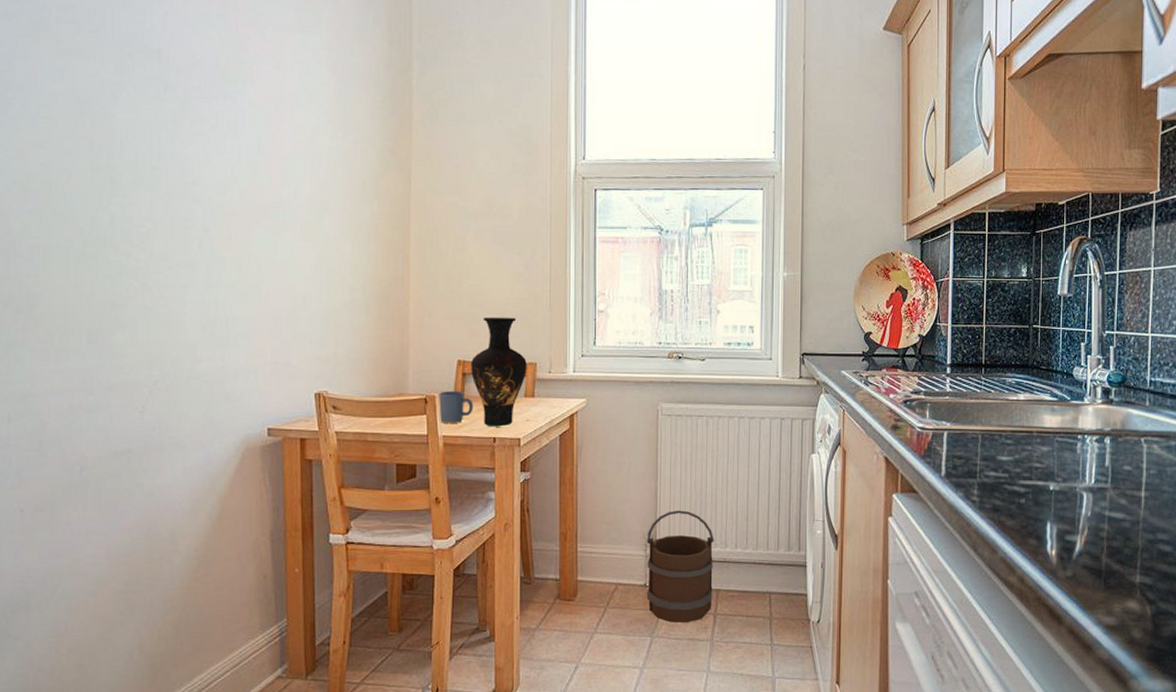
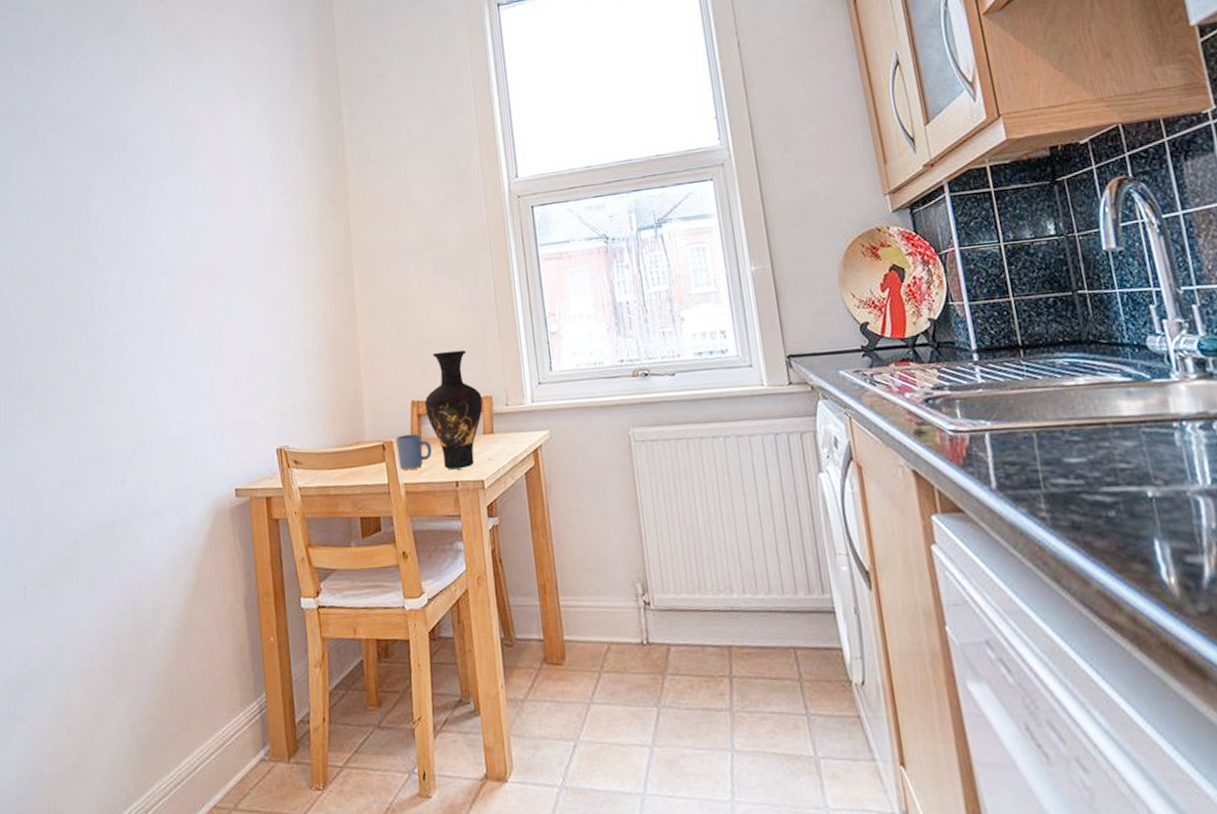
bucket: present [646,510,714,623] -> none [636,551,725,689]

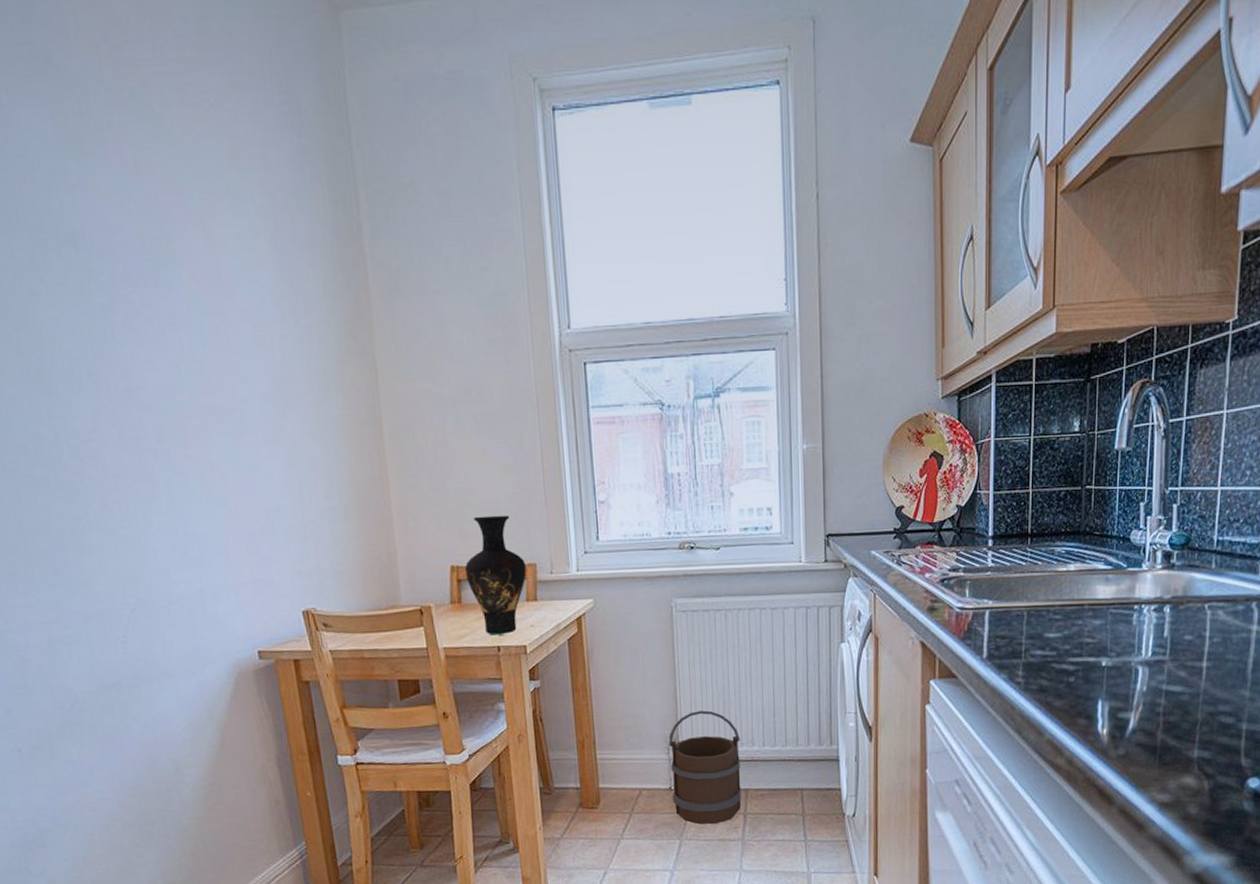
mug: present [396,433,432,470] -> none [434,599,473,635]
bucket: none [636,551,725,689] -> present [668,710,742,825]

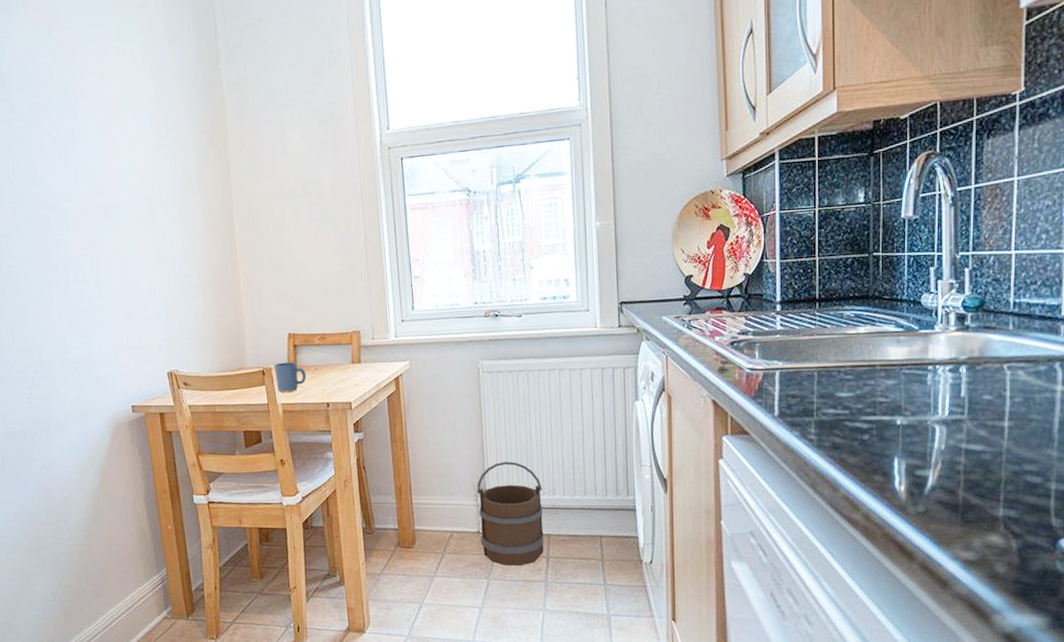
mug: none [434,599,473,635] -> present [274,361,307,392]
vase: present [464,515,527,635] -> none [299,289,352,393]

